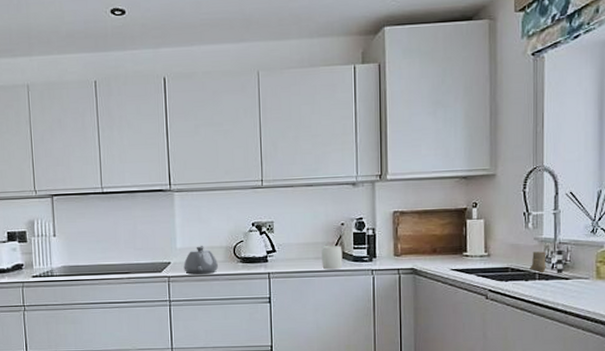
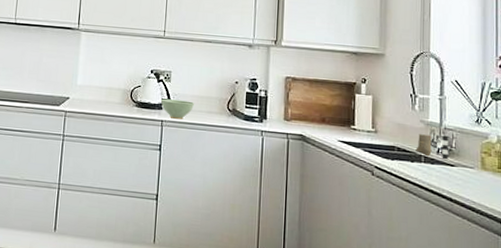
teapot: present [183,246,219,276] -> none [81,85,115,115]
bowl: none [265,249,301,270] -> present [160,98,195,120]
mug: present [322,245,343,270] -> none [214,101,235,126]

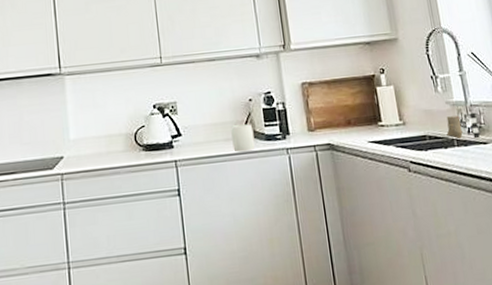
bowl: present [160,98,195,120] -> none [169,131,209,157]
mug: none [214,101,235,126] -> present [231,124,256,153]

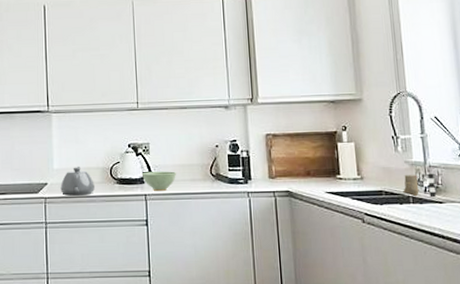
teapot: none [78,135,119,170] -> present [60,167,96,197]
bowl: none [169,131,209,157] -> present [141,171,177,192]
mug: present [231,124,256,153] -> none [197,167,219,192]

